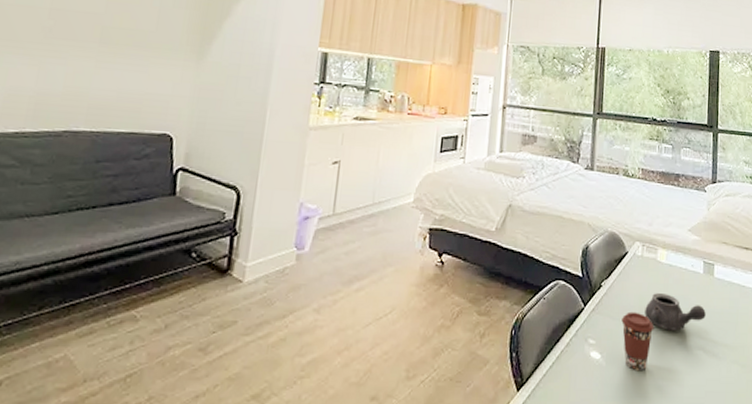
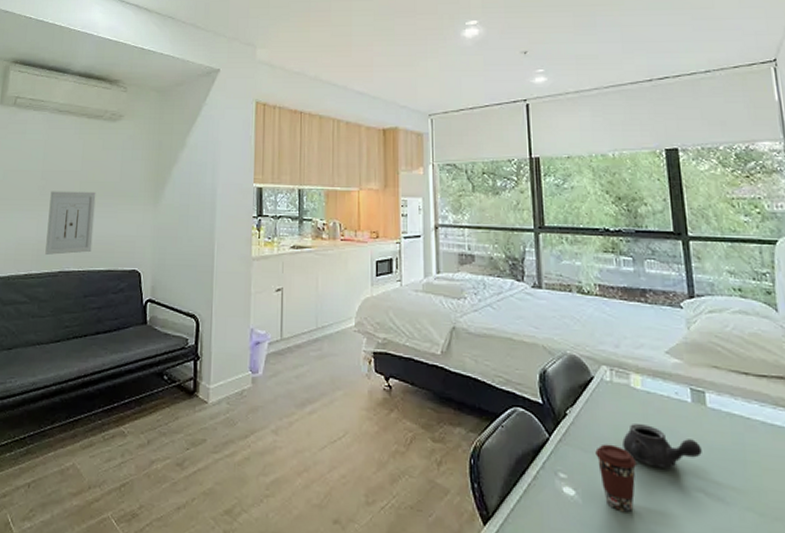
wall art: none [46,34,123,111] -> present [45,191,96,255]

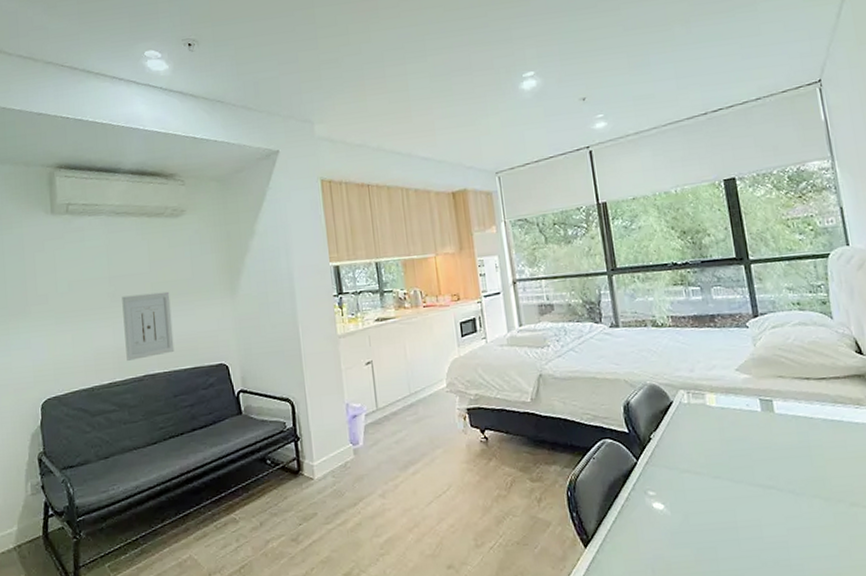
coffee cup: present [595,444,637,513] -> none [679,459,717,517]
teapot: present [622,424,702,468] -> none [702,437,773,473]

